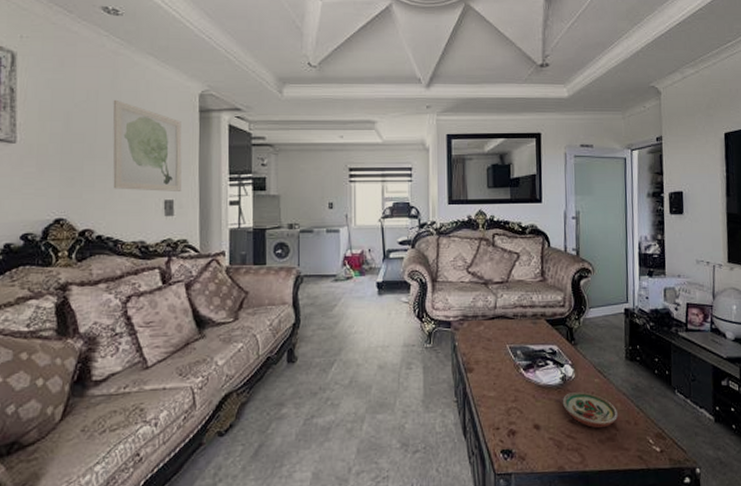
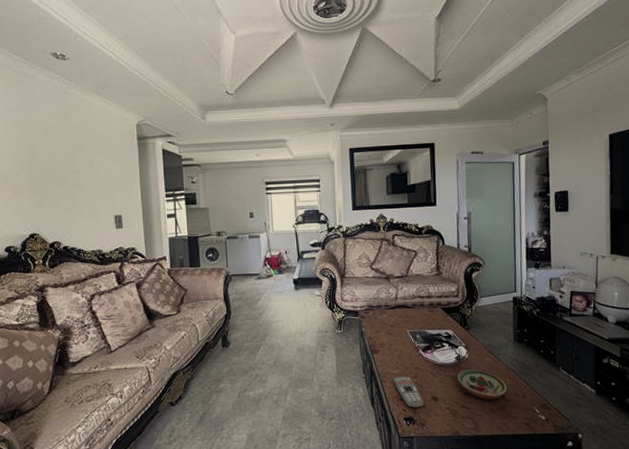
wall art: present [112,99,182,191] -> none [67,132,127,208]
remote control: none [489,400,525,438] -> present [393,376,424,408]

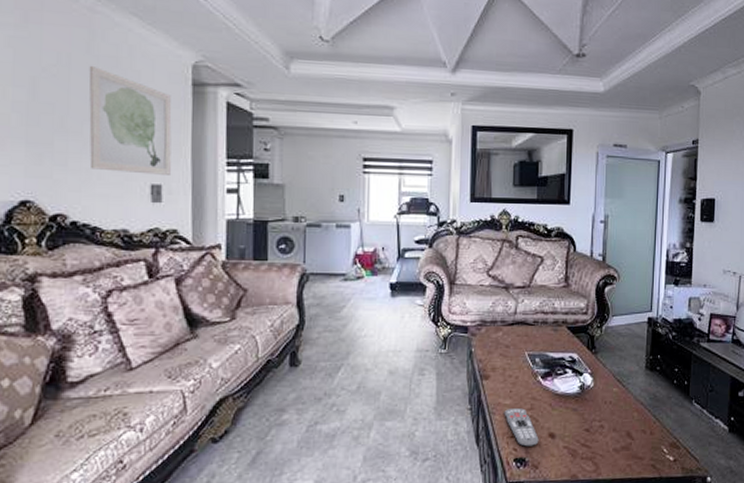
wall art: none [67,132,127,208] -> present [88,65,172,175]
decorative bowl: present [458,369,508,400] -> none [580,401,635,438]

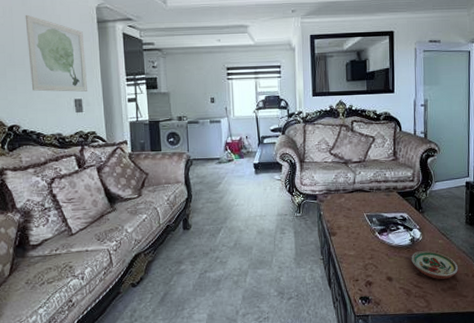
remote control: present [504,408,539,447] -> none [349,258,379,288]
decorative bowl: none [580,401,635,438] -> present [412,251,459,280]

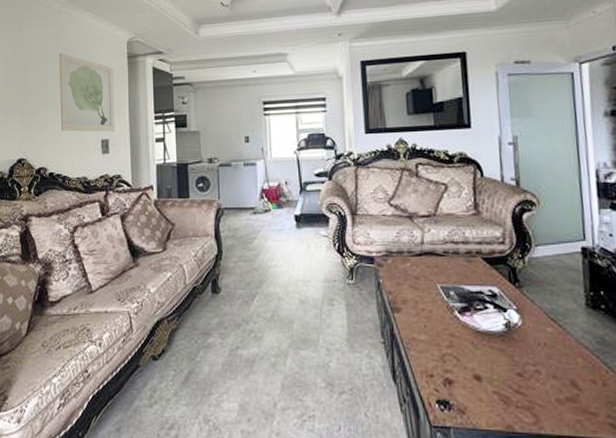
decorative bowl: present [412,251,459,280] -> none [508,342,580,386]

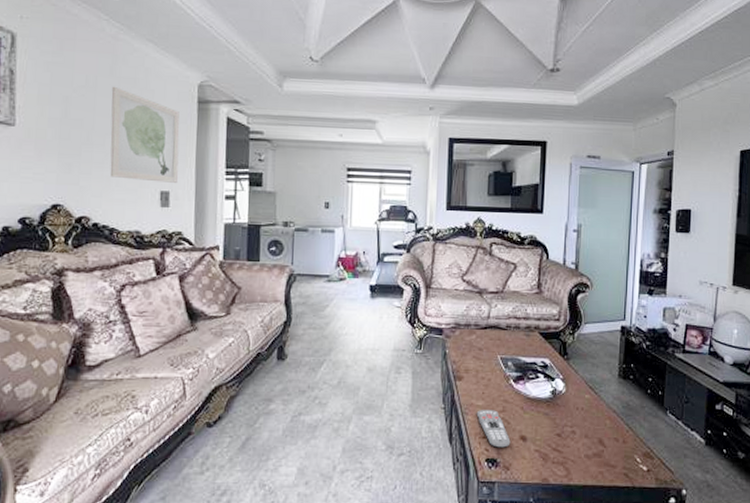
remote control: none [420,345,463,388] -> present [476,410,511,448]

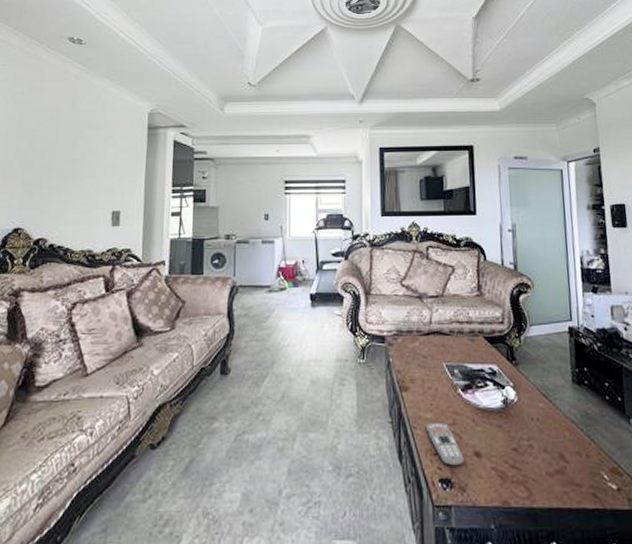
wall art: present [110,86,180,183] -> none [67,118,131,203]

